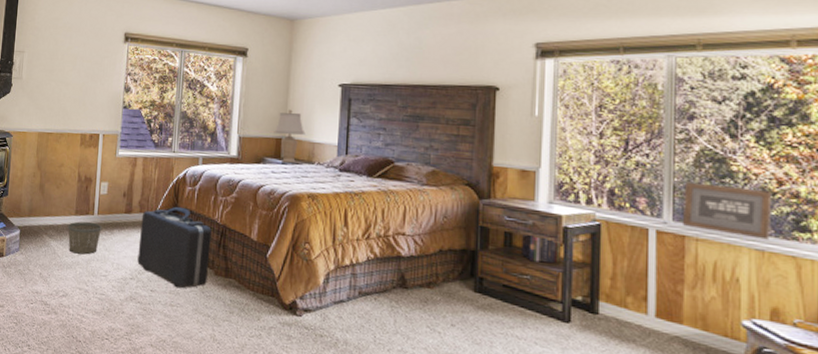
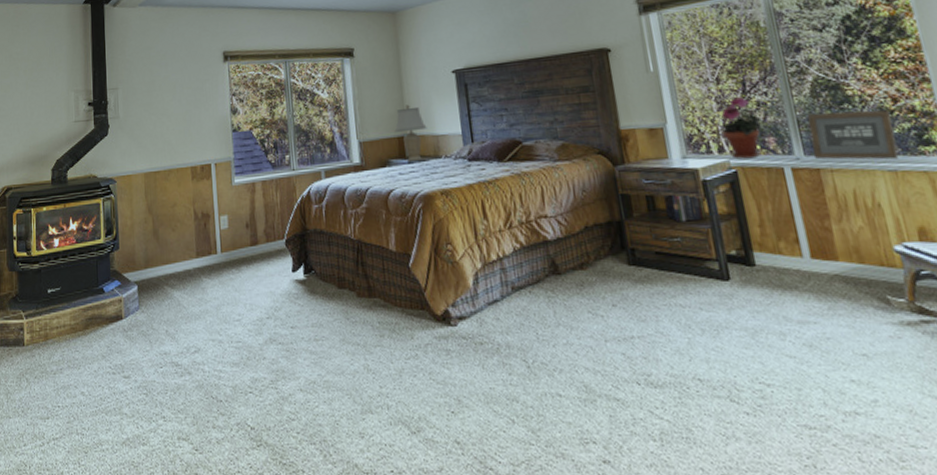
basket: present [67,221,103,255] -> none [189,263,229,301]
suitcase: present [137,206,212,289] -> none [269,228,351,320]
potted plant: none [595,154,637,215] -> present [721,97,762,160]

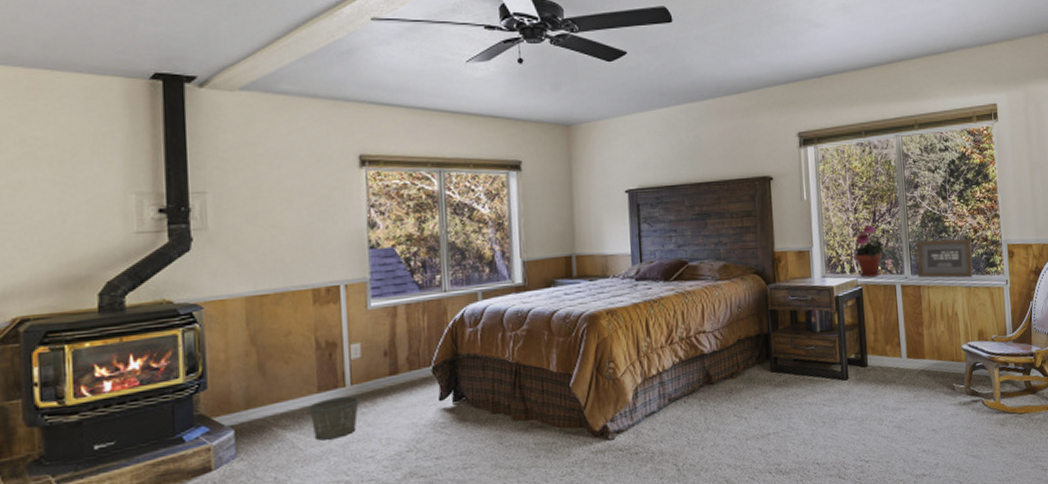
basket: none [189,263,229,301] -> present [307,396,360,441]
table lamp: present [394,104,427,164] -> none [562,223,596,284]

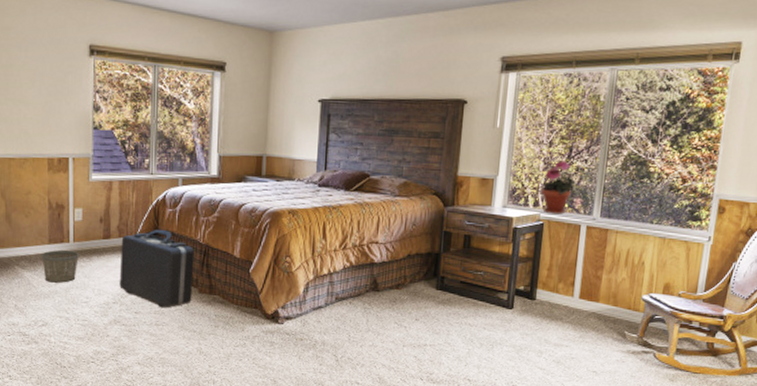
suitcase: none [412,353,505,447] -> present [119,229,194,308]
books: present [805,309,836,333] -> none [478,237,510,261]
picture frame: present [916,239,973,279] -> none [608,183,677,229]

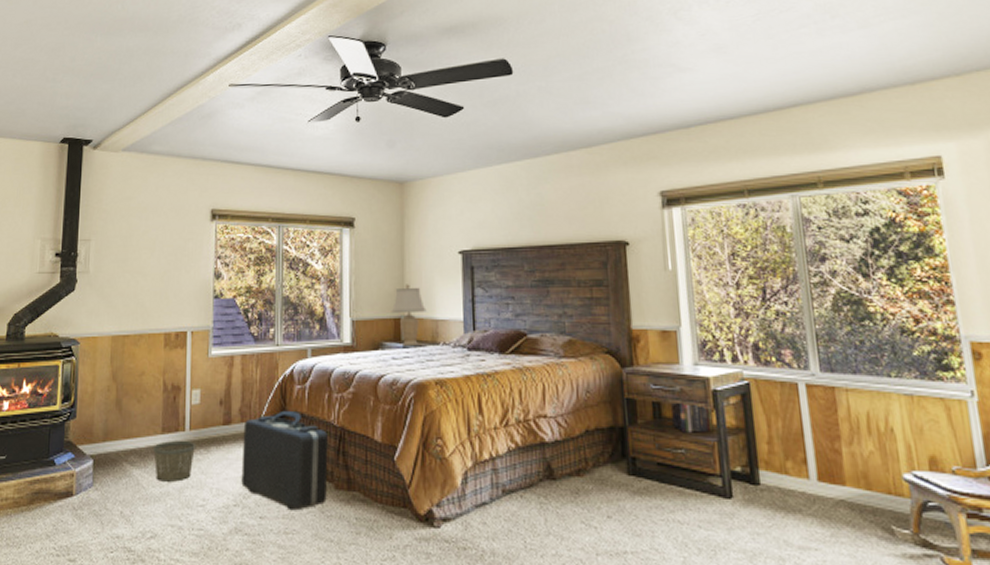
table lamp: none [254,126,286,183] -> present [391,284,427,349]
books: none [478,237,510,261] -> present [671,403,714,433]
potted plant: present [541,161,576,215] -> none [737,305,779,371]

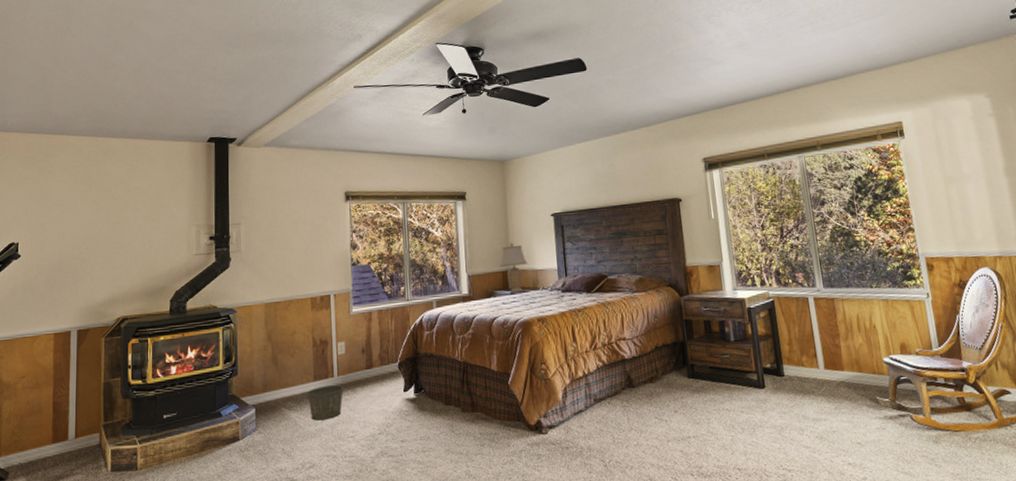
suitcase: present [241,410,328,511] -> none [383,352,456,433]

